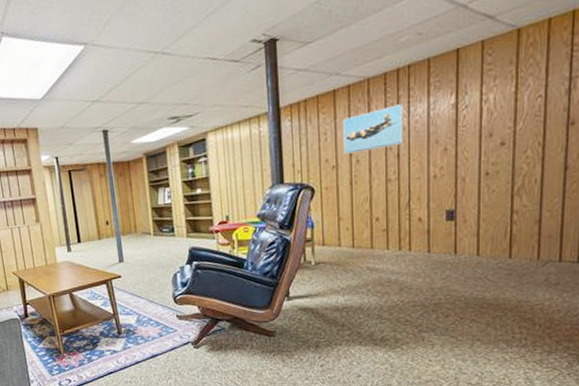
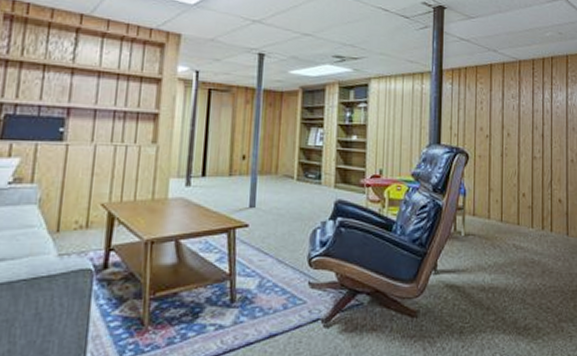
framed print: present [343,104,404,154] -> none [497,89,547,127]

